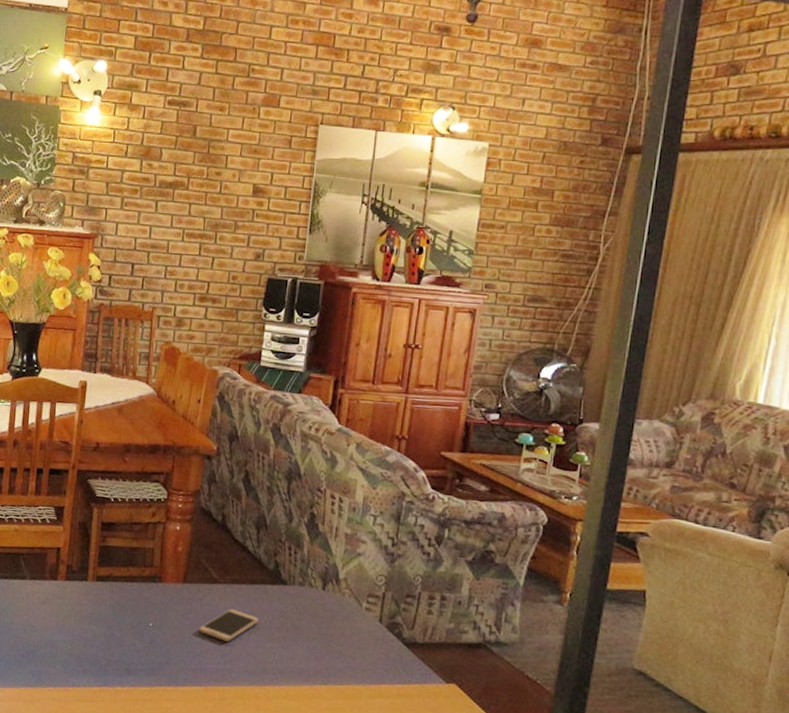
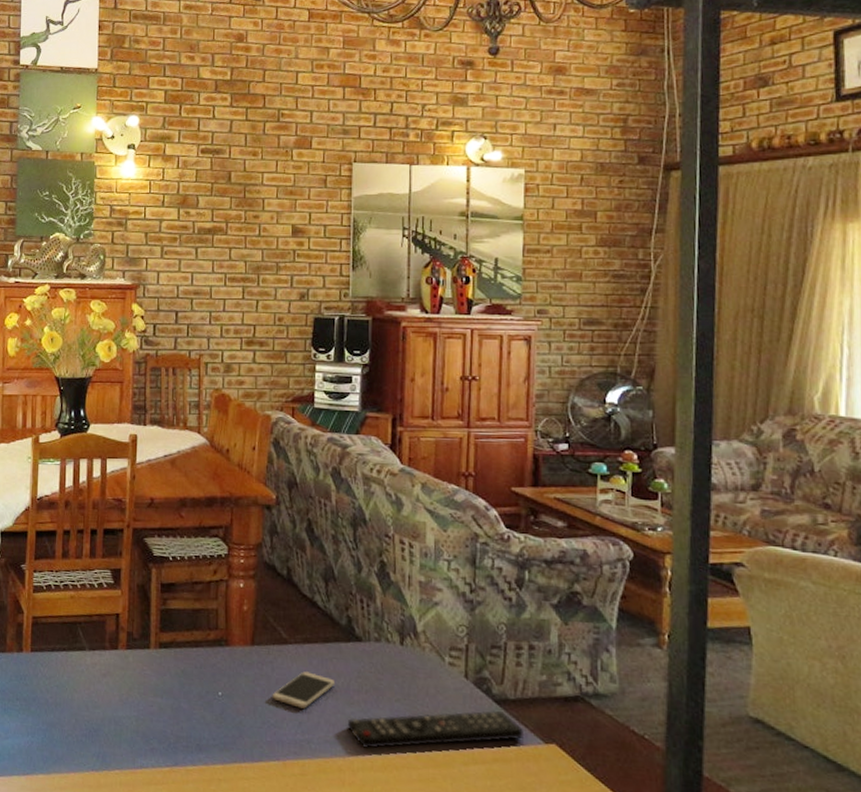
remote control: none [267,651,428,680] -> present [348,710,525,750]

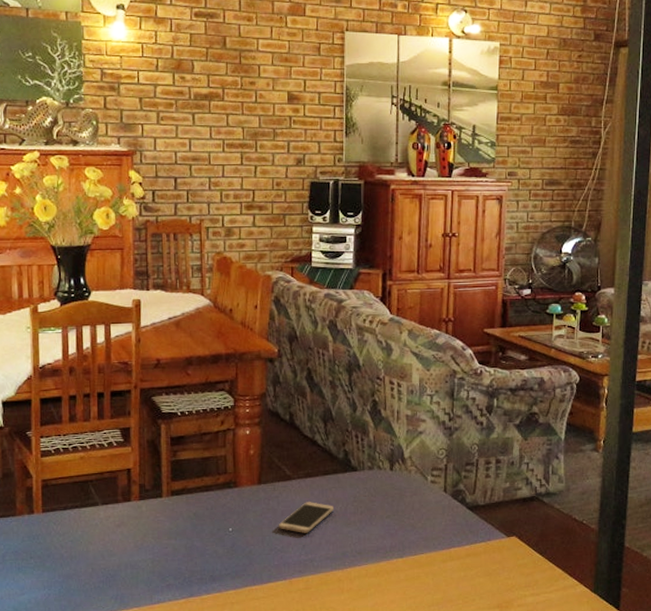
remote control: present [348,710,525,750] -> none [346,515,491,561]

